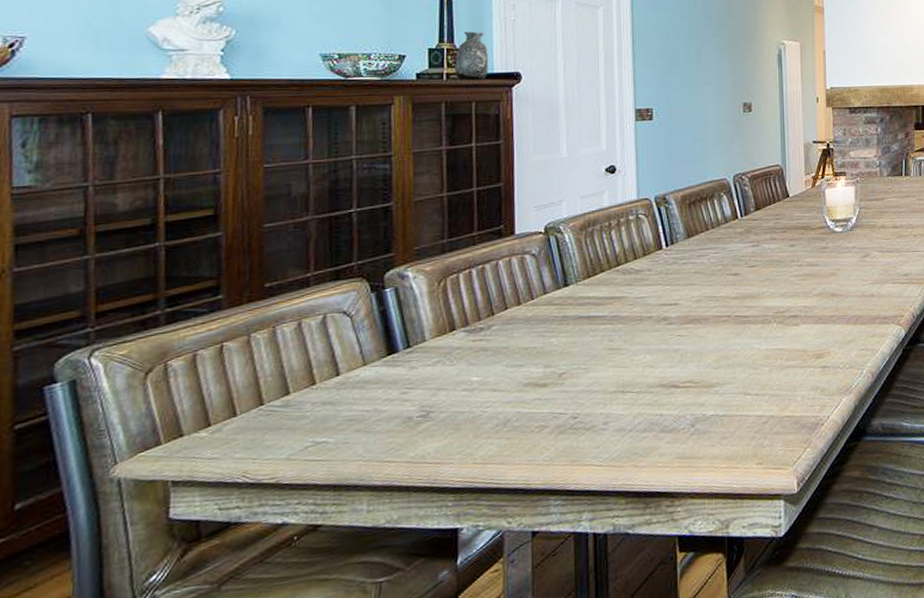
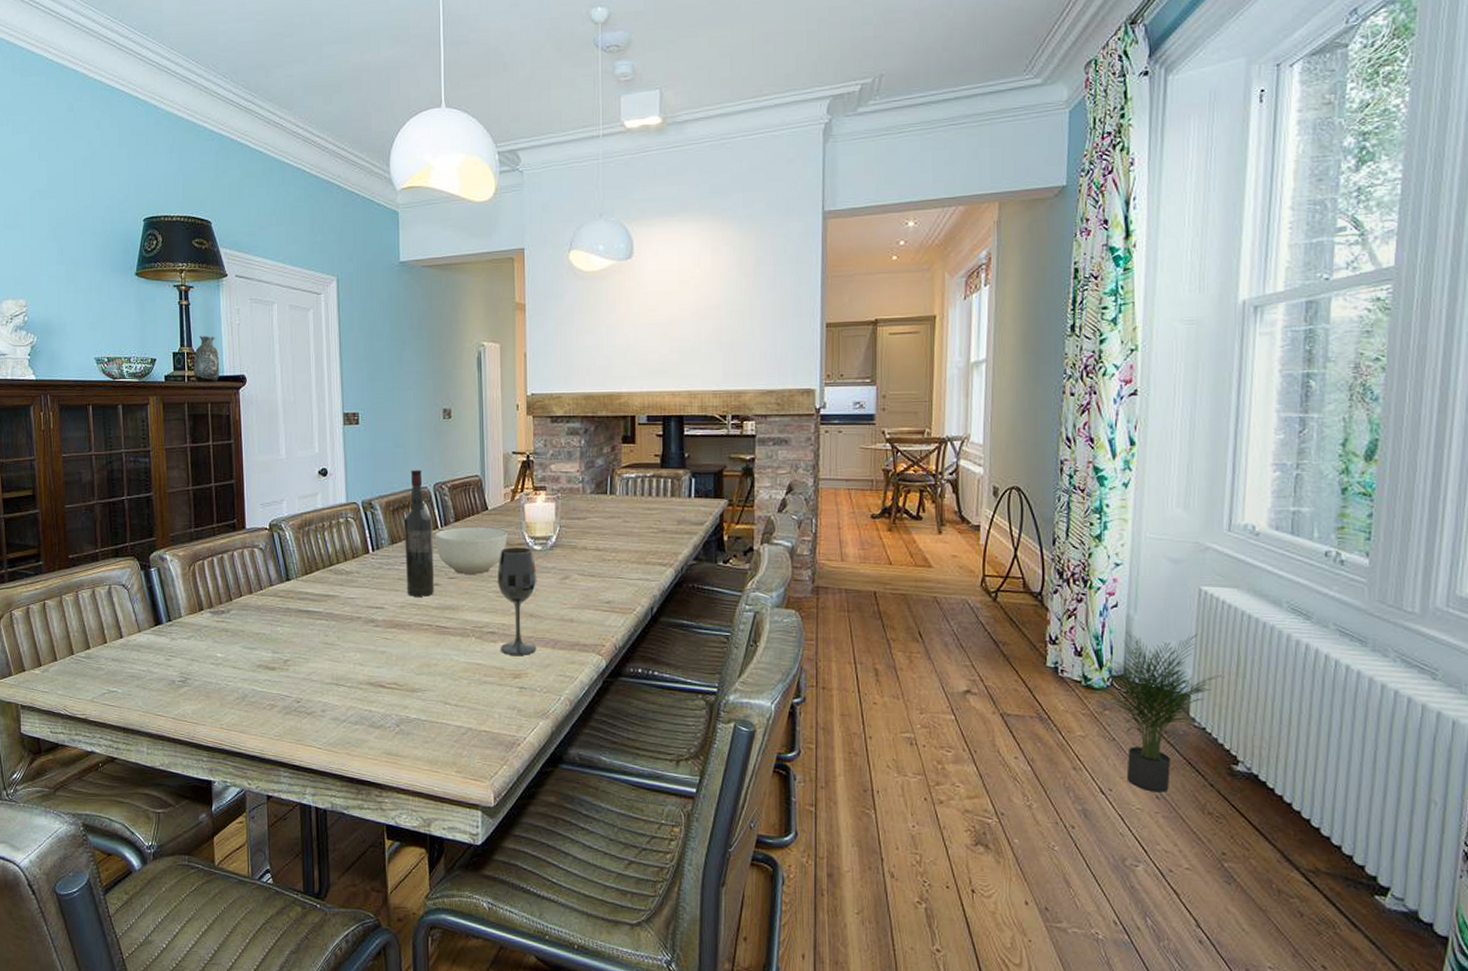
wine bottle: none [701,162,734,289] -> present [403,470,435,597]
bowl: none [734,212,810,262] -> present [434,526,509,574]
wine glass: none [799,230,839,336] -> present [498,547,537,655]

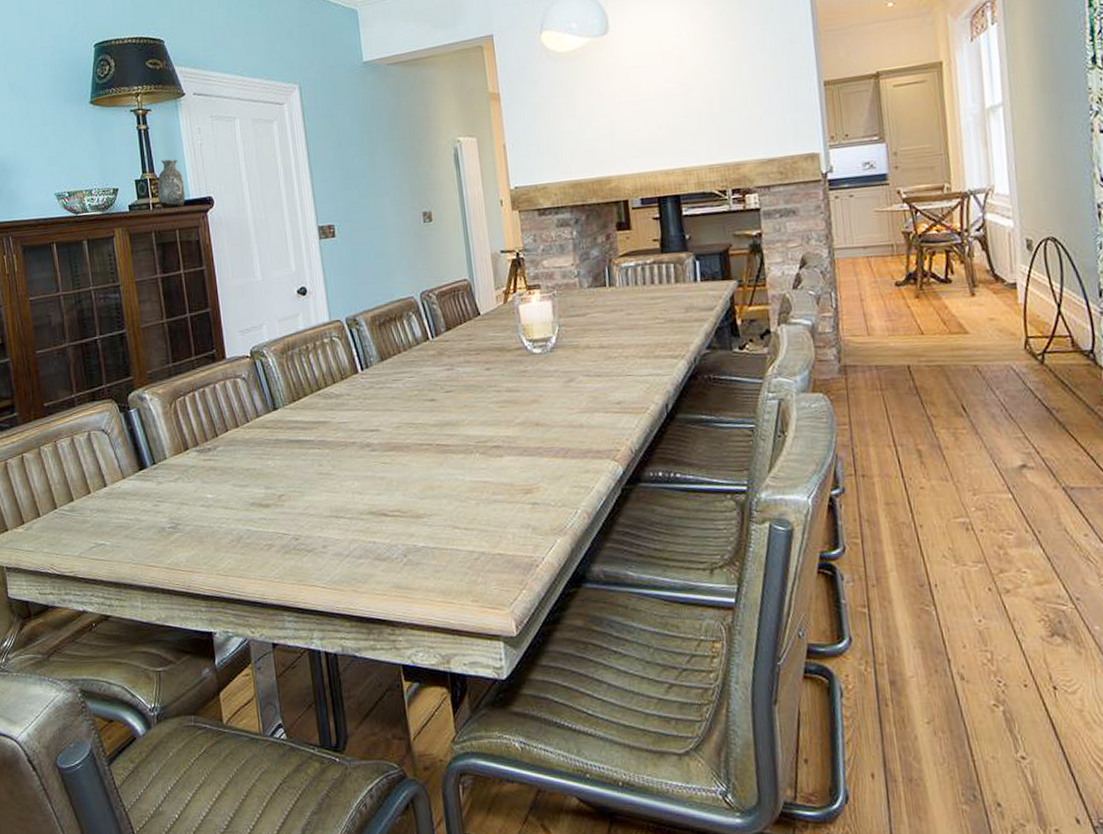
wine bottle: present [403,470,435,597] -> none [391,279,432,415]
bowl: present [434,526,509,574] -> none [426,332,505,387]
wine glass: present [498,547,537,655] -> none [496,351,547,469]

